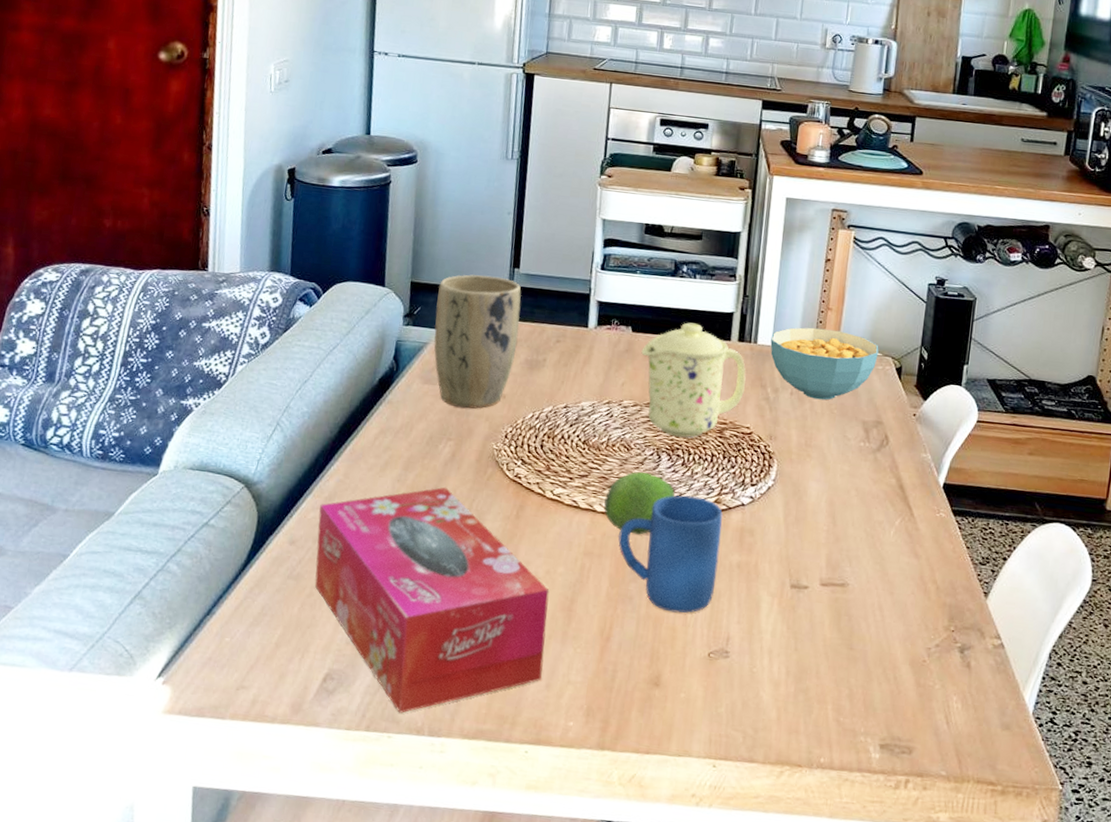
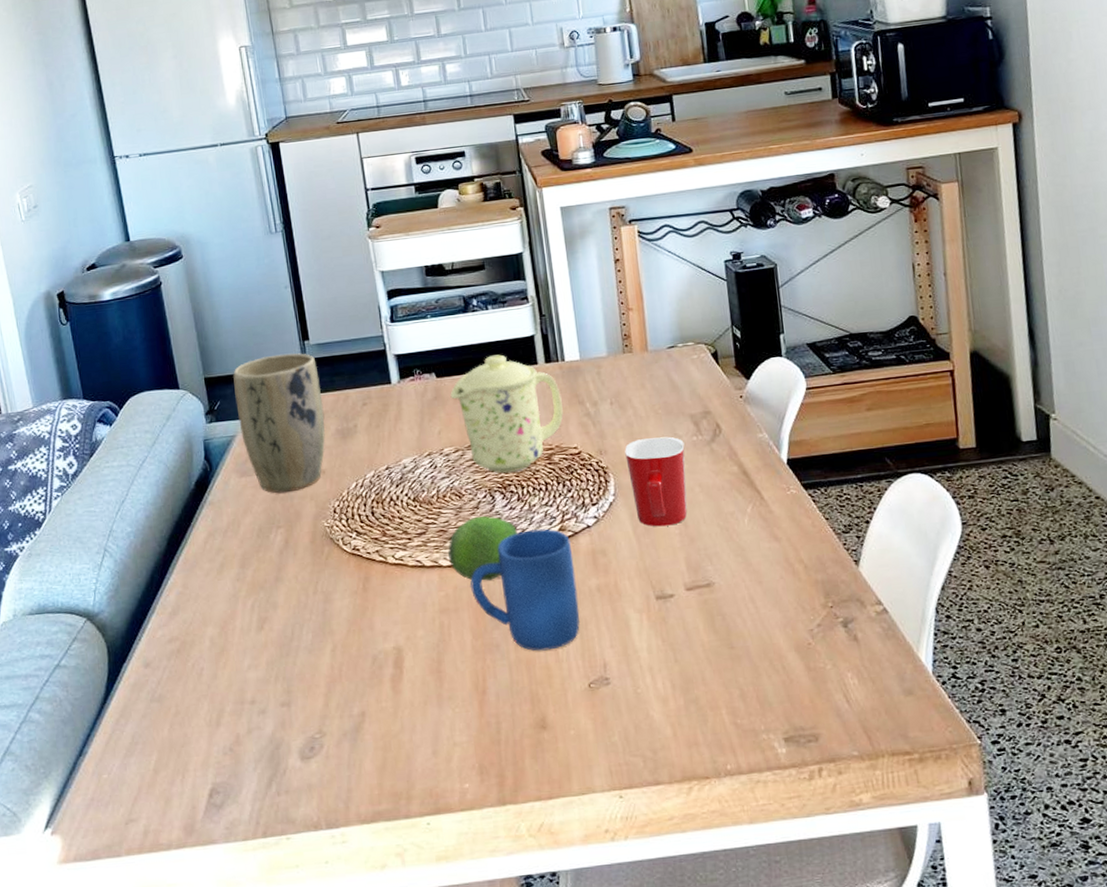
tissue box: present [315,487,549,713] -> none [166,575,426,812]
cereal bowl: present [770,327,879,400] -> none [577,328,691,404]
mug: none [791,433,851,521] -> present [625,437,688,527]

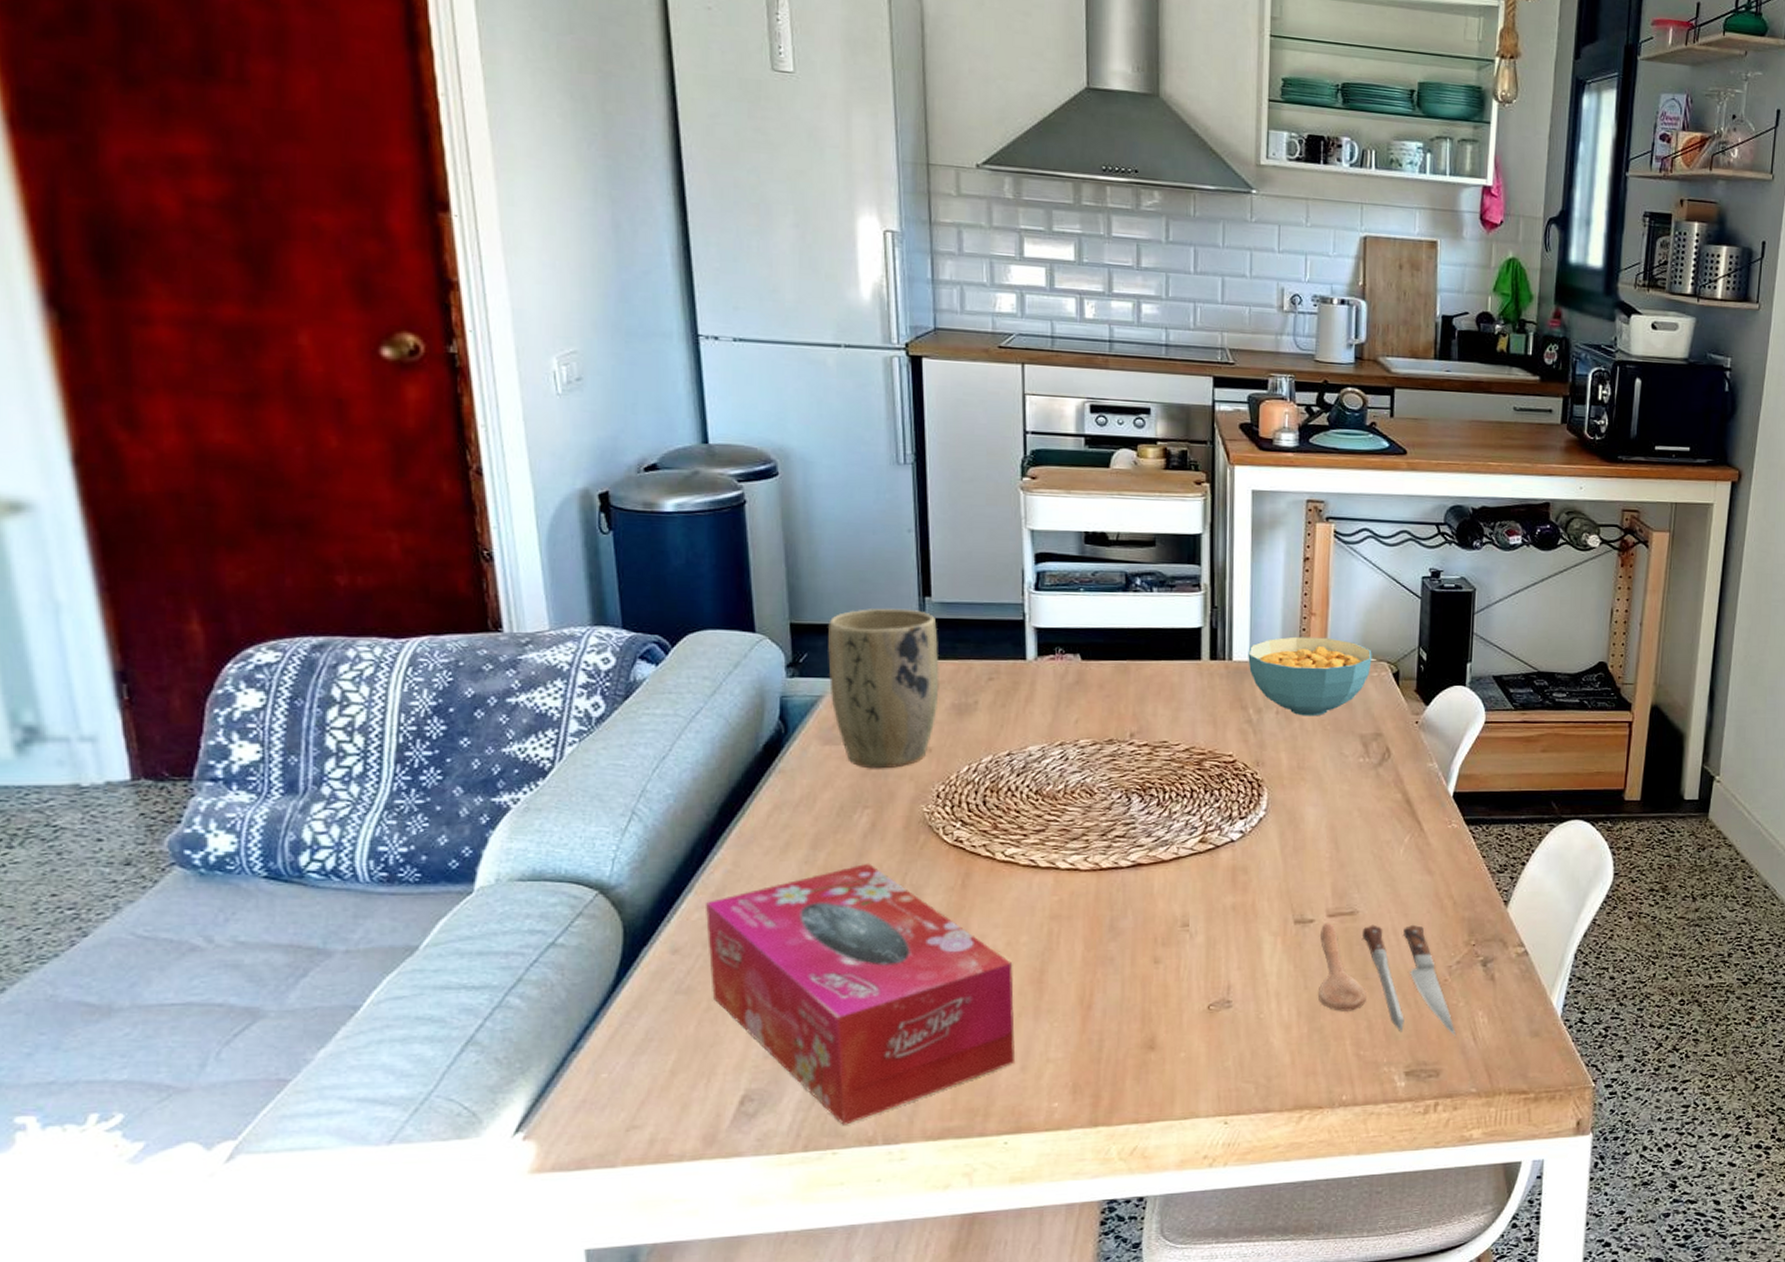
tissue box: none [166,575,426,812] -> present [706,863,1015,1125]
fruit: present [448,515,518,581] -> none [1069,818,1153,889]
mug: present [450,354,563,474] -> none [1095,643,1223,775]
mug: present [470,528,581,651] -> none [1090,839,1211,968]
cereal bowl: none [577,328,691,404] -> present [1248,636,1372,717]
mug: present [625,437,688,527] -> none [1284,754,1349,848]
spoon: none [681,591,829,699] -> present [1318,922,1457,1036]

